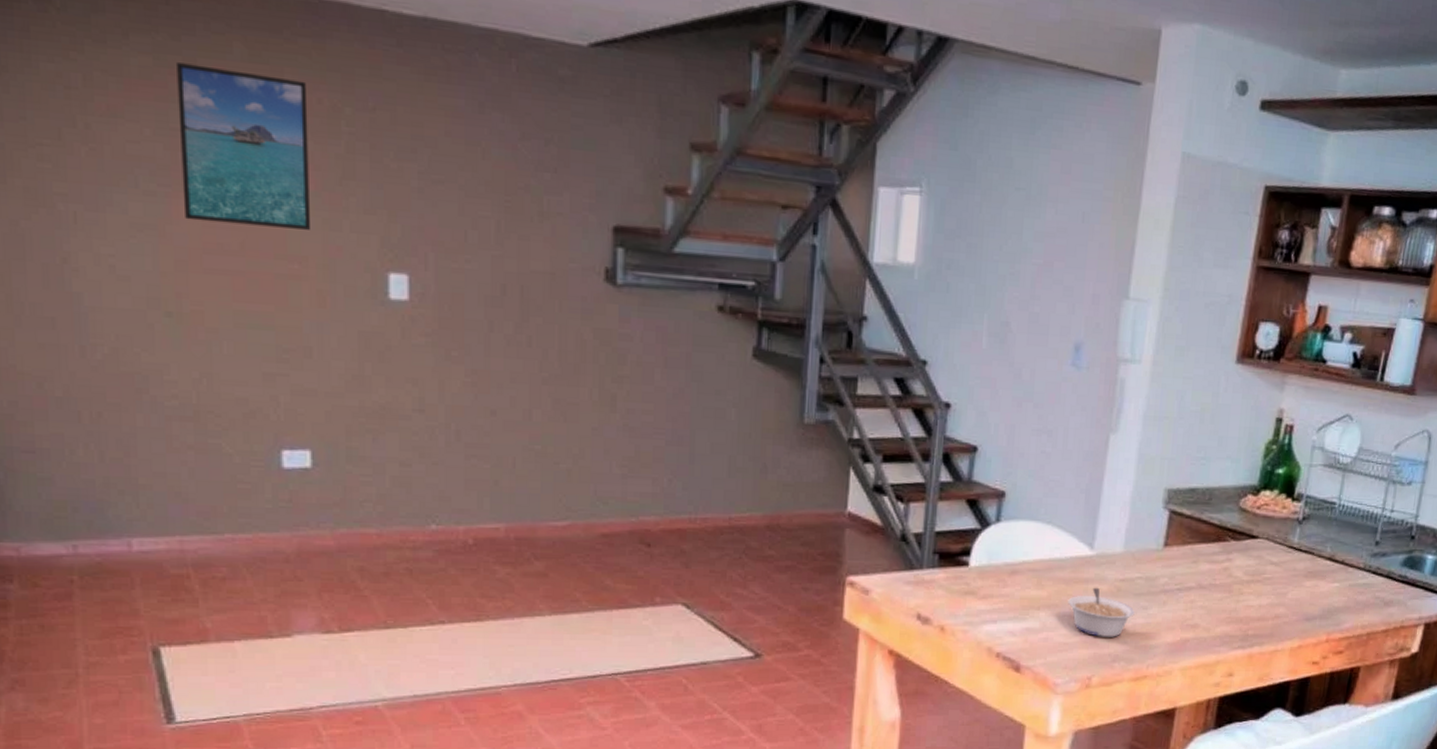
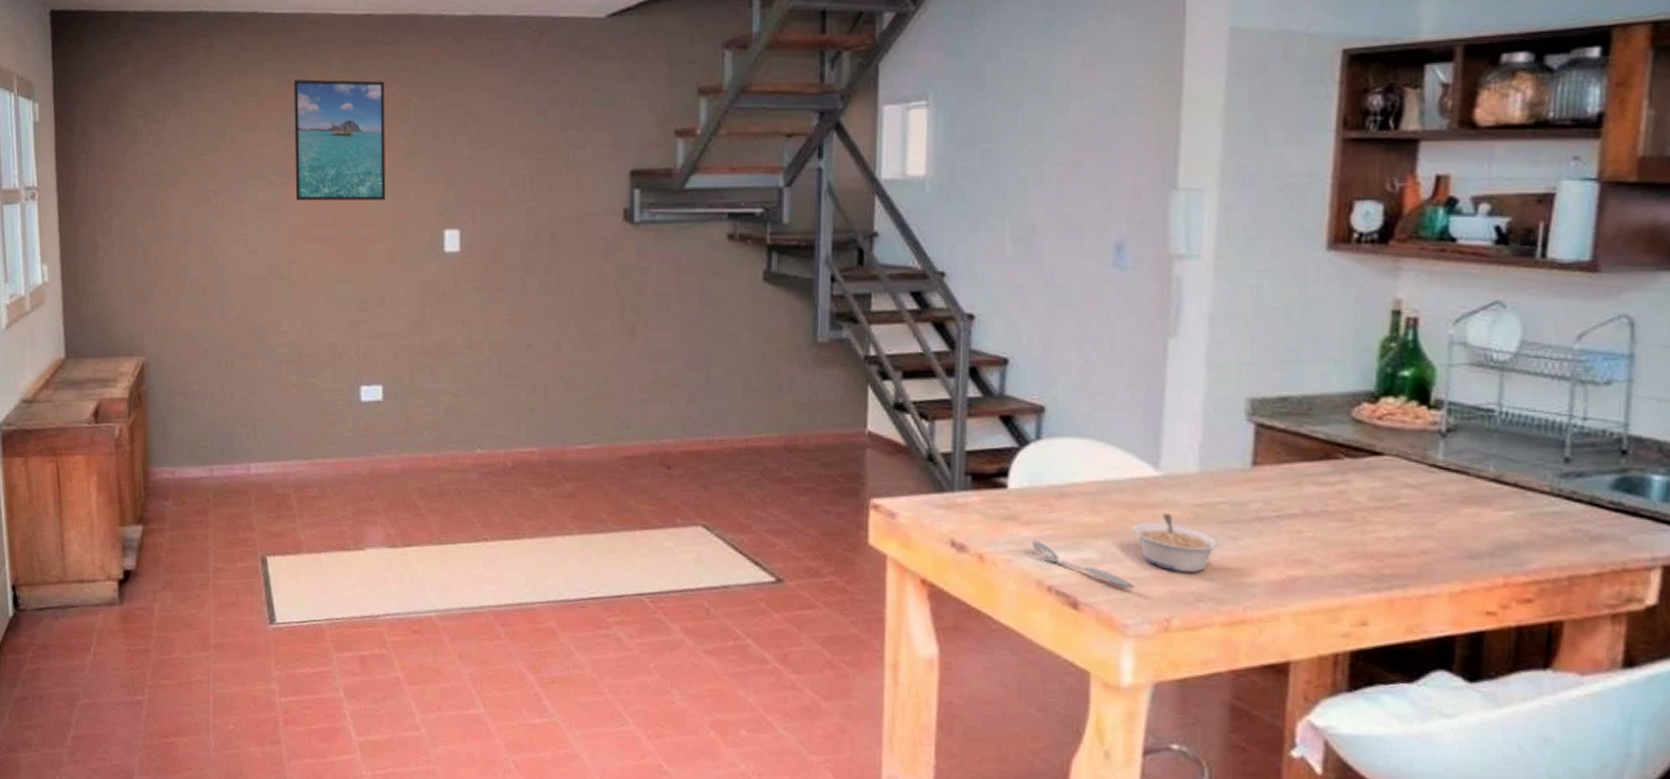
spoon: none [985,612,1066,652] -> present [1031,540,1134,588]

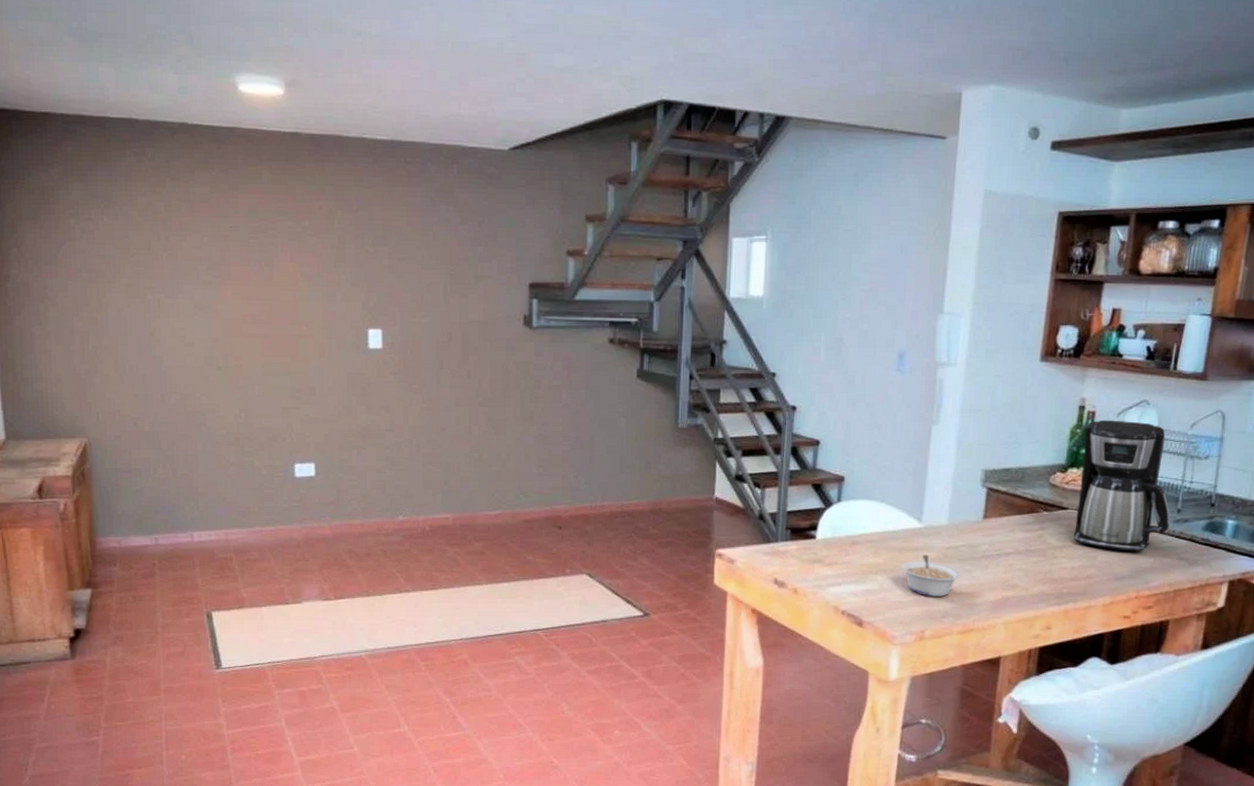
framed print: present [294,79,386,201] -> none [225,189,315,301]
spoon: present [1031,540,1134,588] -> none [831,577,901,610]
coffee maker: none [1396,329,1552,518] -> present [1074,420,1170,551]

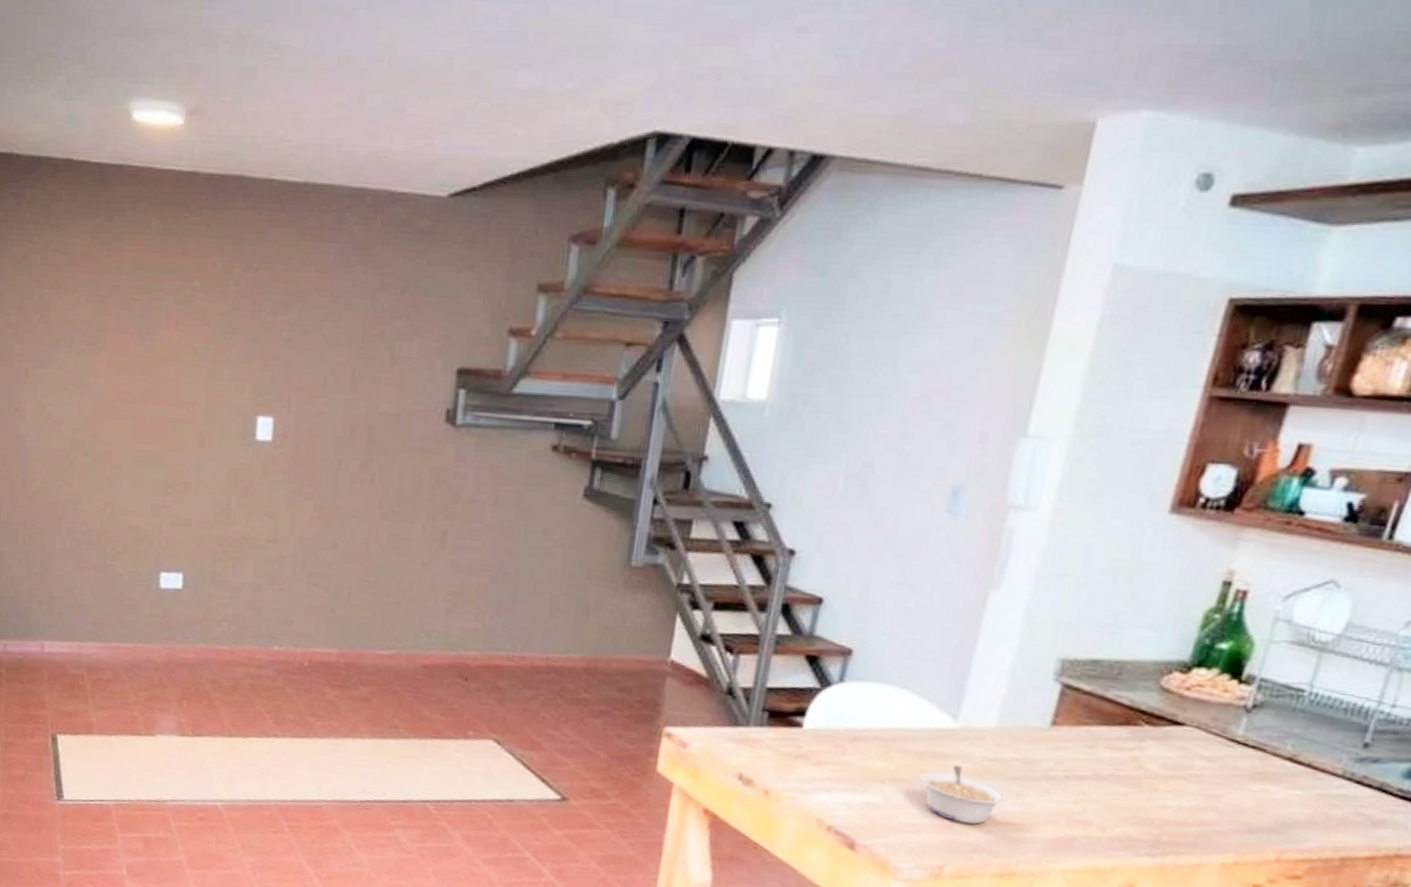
coffee maker: present [1074,420,1170,551] -> none [1188,603,1360,797]

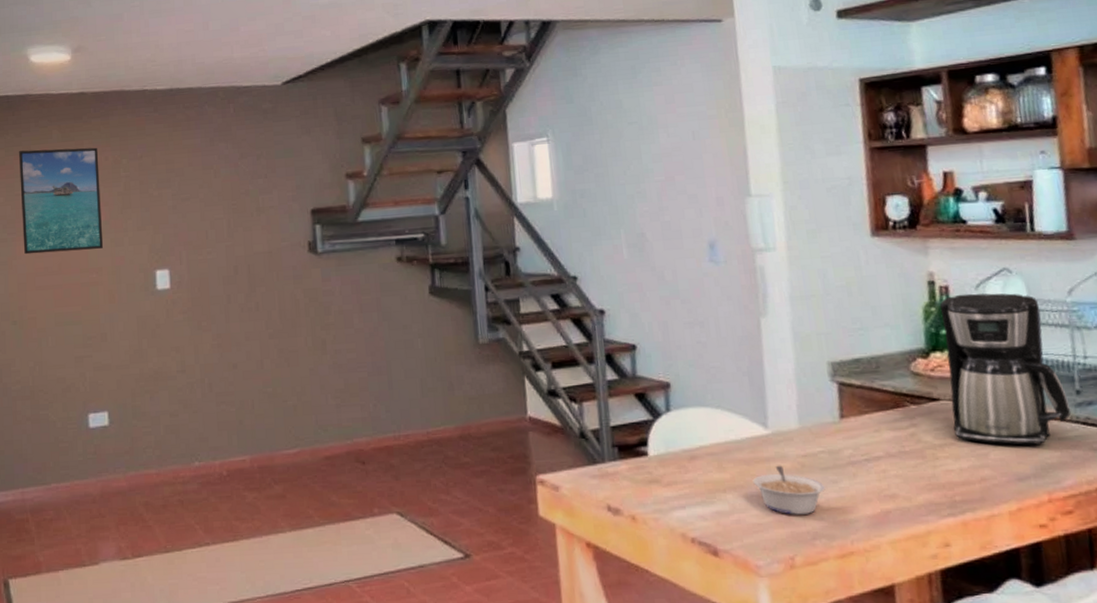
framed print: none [104,239,205,379] -> present [19,147,104,255]
coffee maker: none [1188,603,1360,797] -> present [939,293,1071,445]

